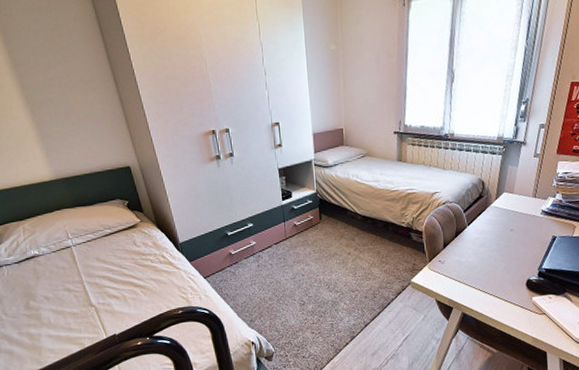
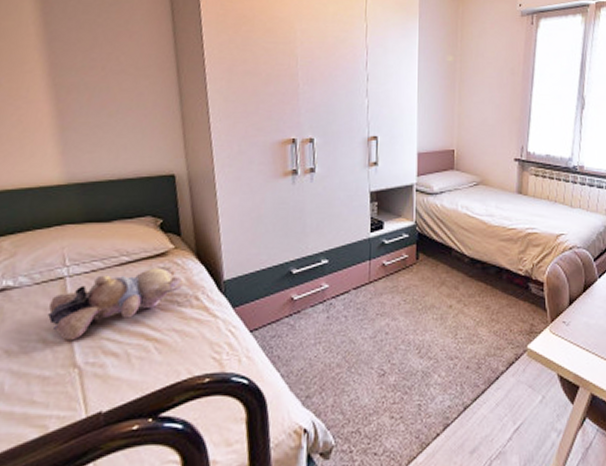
teddy bear: none [65,234,152,290] -> present [48,266,185,341]

